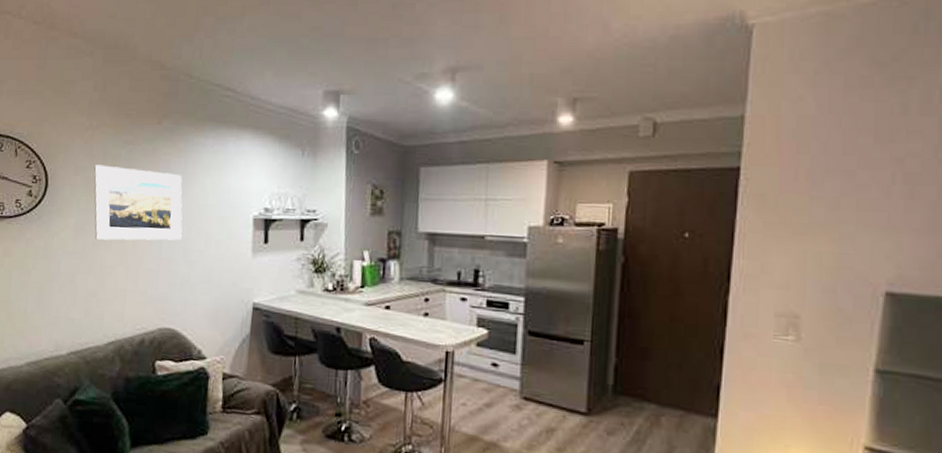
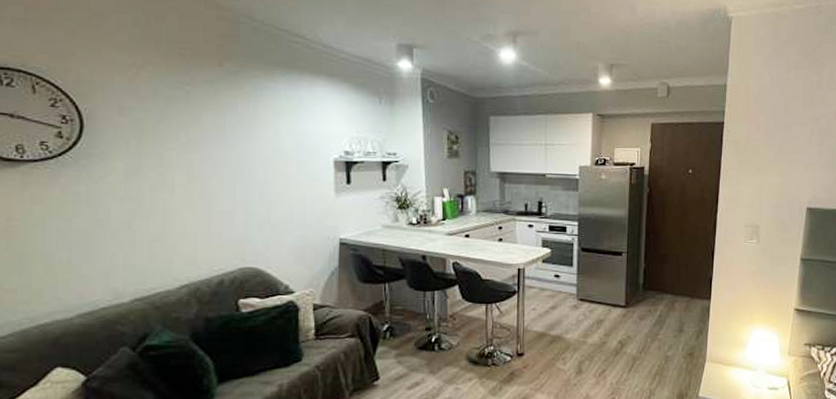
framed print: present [93,164,183,241] -> none [142,105,257,184]

